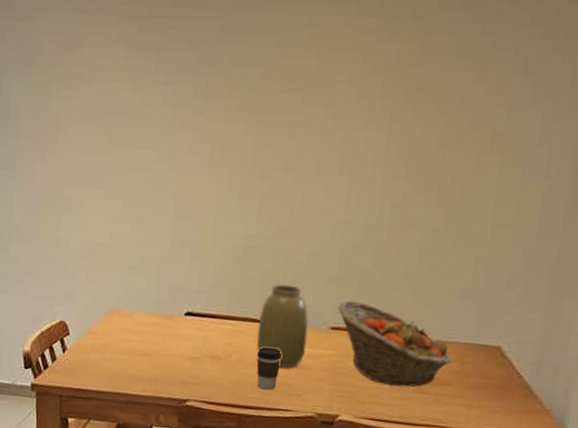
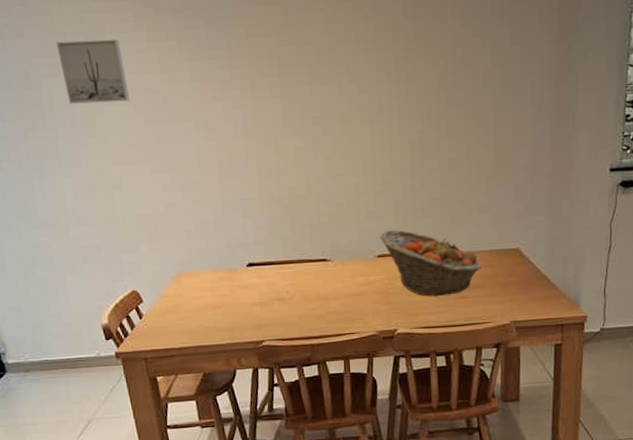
wall art: none [33,50,97,120] -> present [56,39,130,104]
vase: present [256,284,308,369] -> none [314,224,359,298]
coffee cup: present [257,347,282,390] -> none [318,281,340,320]

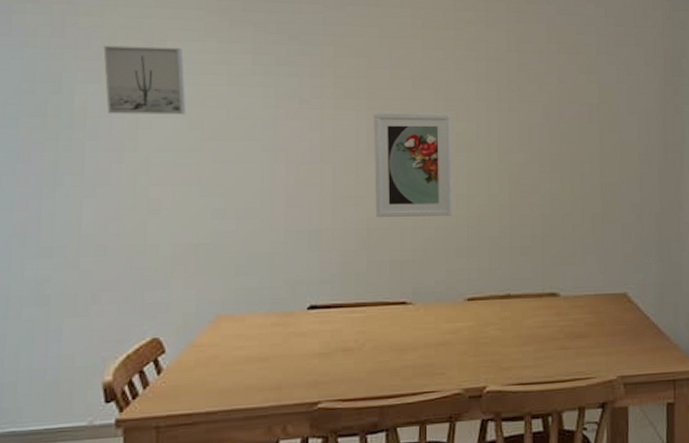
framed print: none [285,86,360,186] -> present [373,113,452,217]
fruit basket: present [380,229,482,297] -> none [471,269,586,348]

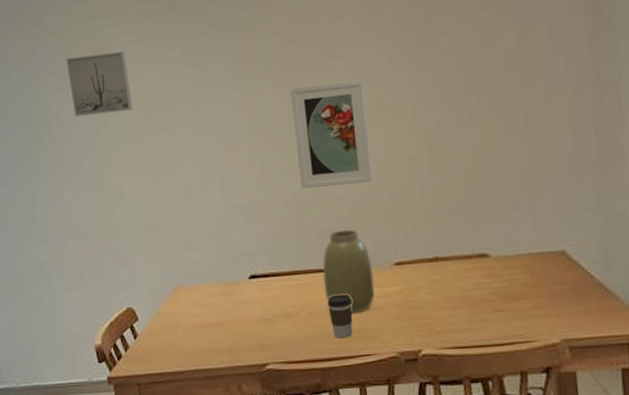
vase: none [391,262,444,349] -> present [322,229,375,313]
coffee cup: none [393,328,419,375] -> present [328,294,353,339]

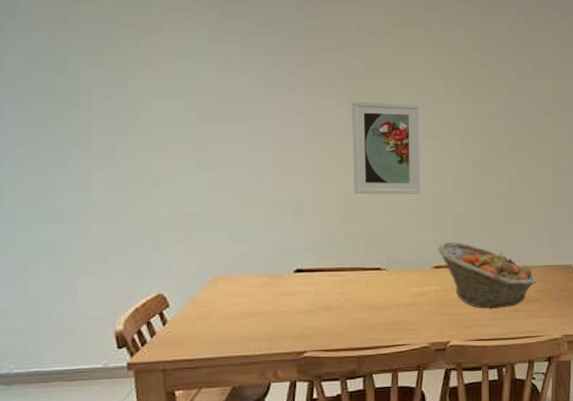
wall art: present [66,51,133,117] -> none [104,31,182,97]
vase: present [322,229,375,313] -> none [367,234,414,308]
coffee cup: present [328,294,353,339] -> none [370,291,392,330]
fruit basket: none [397,233,520,311] -> present [438,242,536,310]

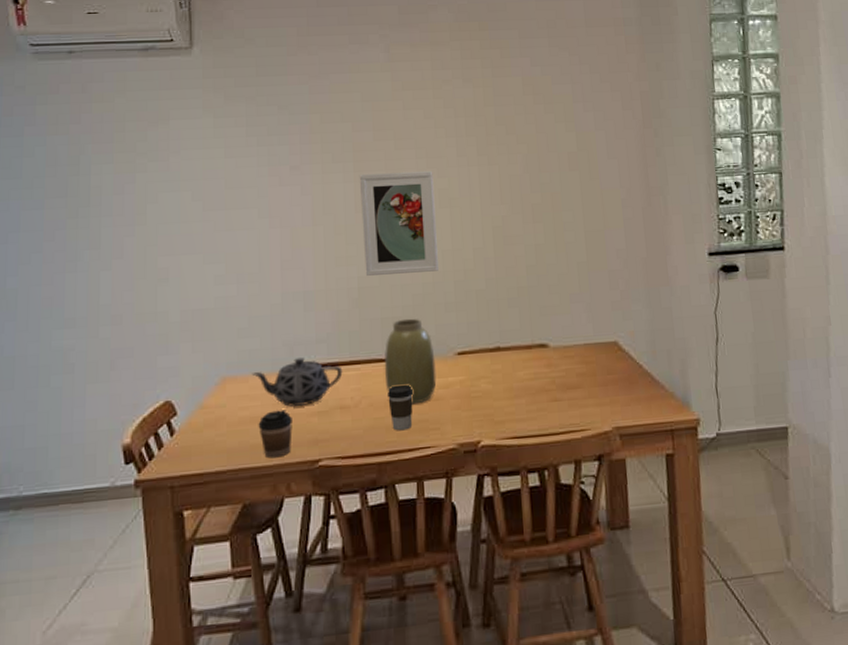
teapot: none [243,262,329,305] -> present [252,358,343,407]
coffee cup: none [248,307,280,349] -> present [258,410,293,458]
vase: none [367,234,414,308] -> present [384,318,437,405]
coffee cup: none [370,291,392,330] -> present [388,384,413,431]
fruit basket: present [438,242,536,310] -> none [460,322,576,400]

